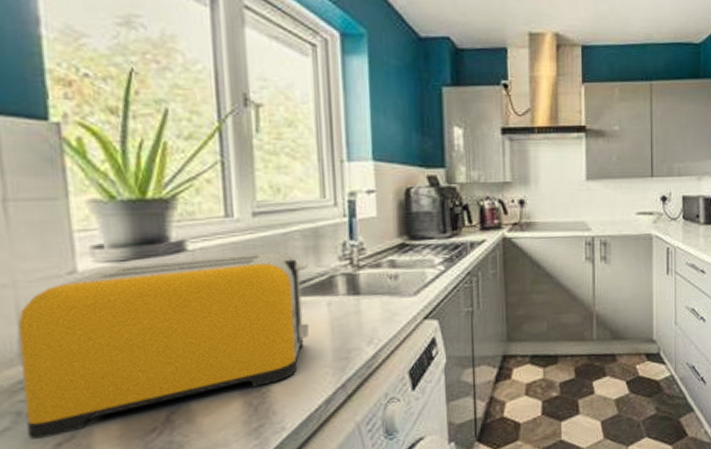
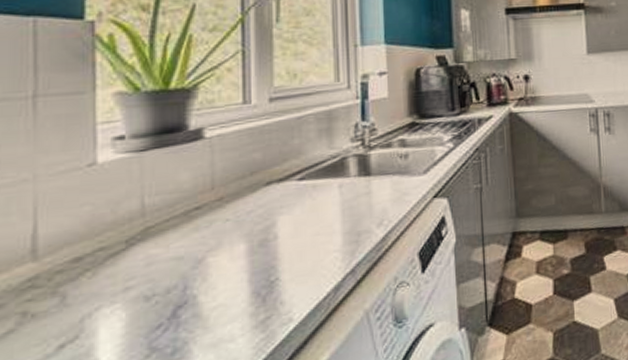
toaster: present [18,252,309,439] -> none [30,136,321,342]

